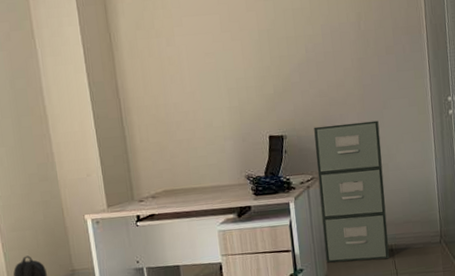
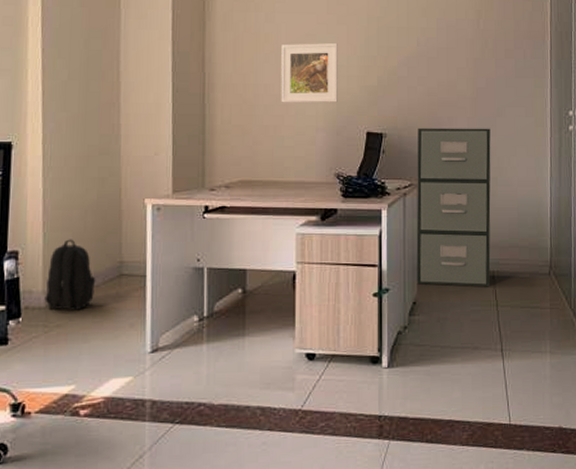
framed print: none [184,59,240,118] -> present [281,43,338,103]

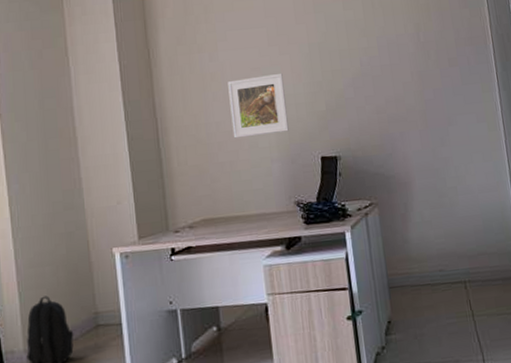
filing cabinet: present [416,127,491,287] -> none [371,138,463,303]

